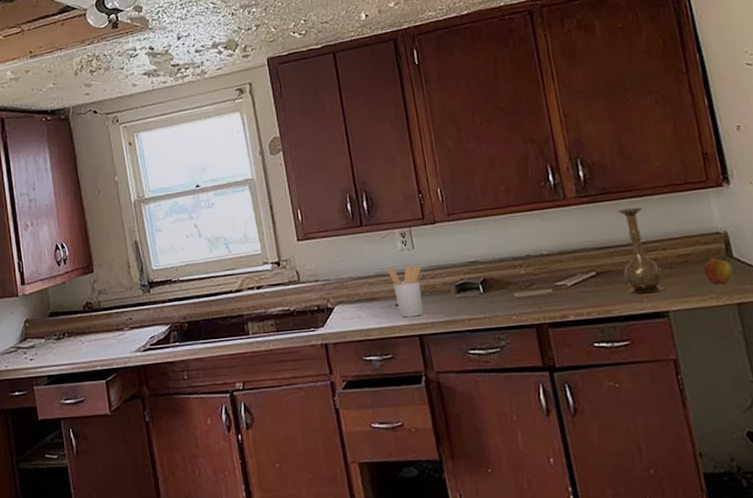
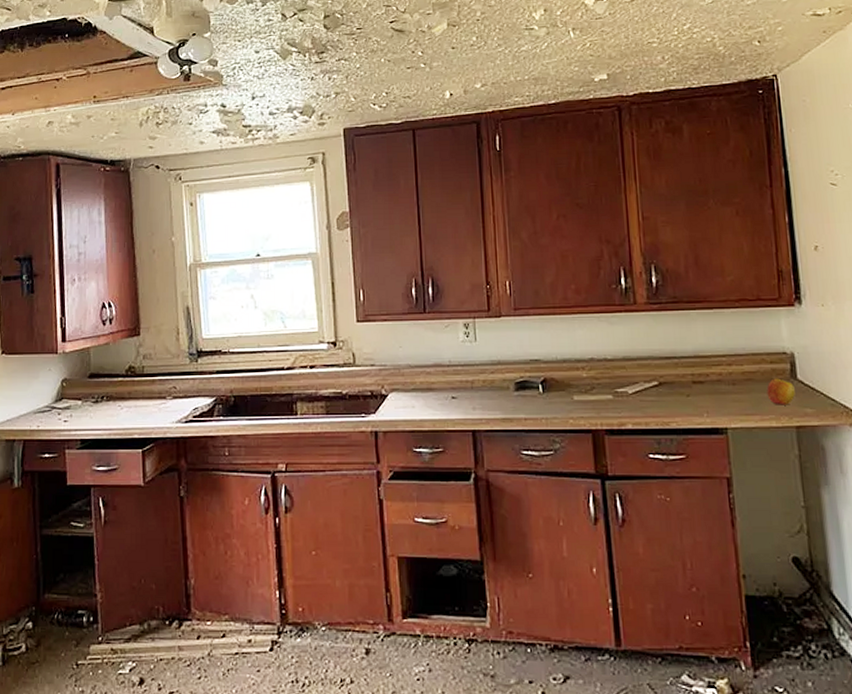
utensil holder: present [388,264,424,318] -> none [447,358,483,411]
vase: present [617,207,665,294] -> none [686,320,726,409]

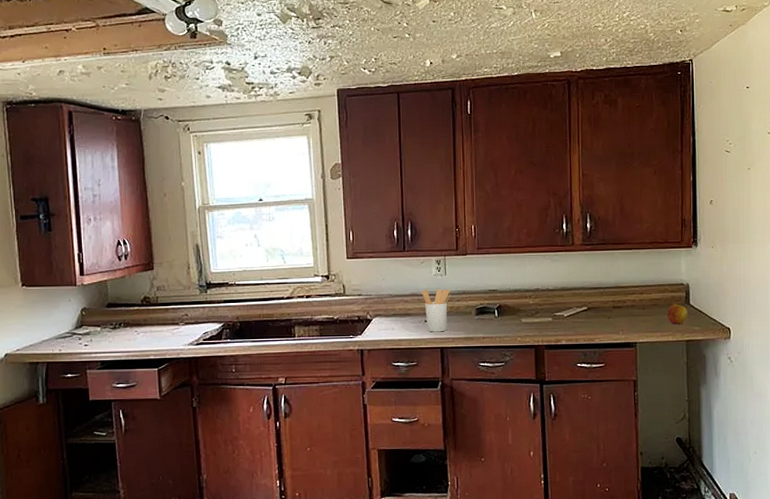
utensil holder: none [447,358,483,411] -> present [422,288,451,332]

